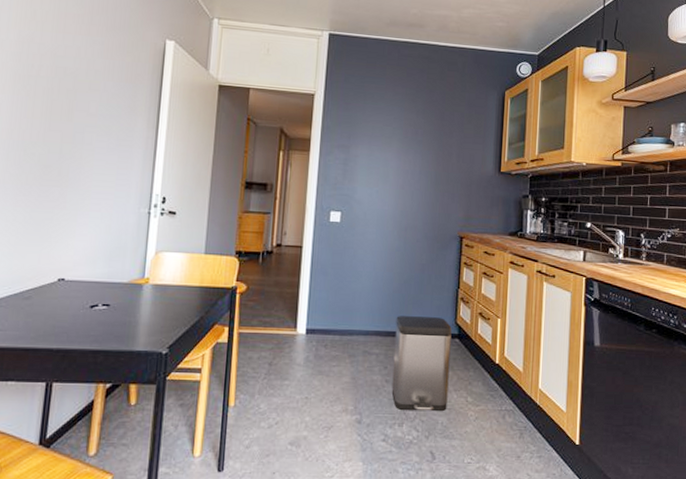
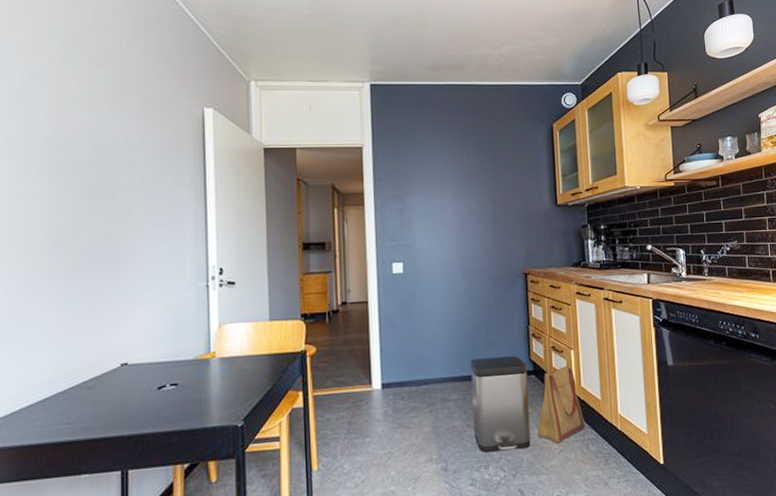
shopping bag: none [455,334,505,410] -> present [538,366,586,443]

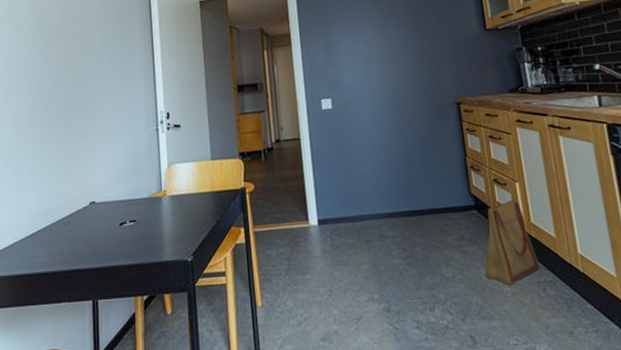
pedal bin: present [470,356,531,452] -> none [406,190,479,293]

